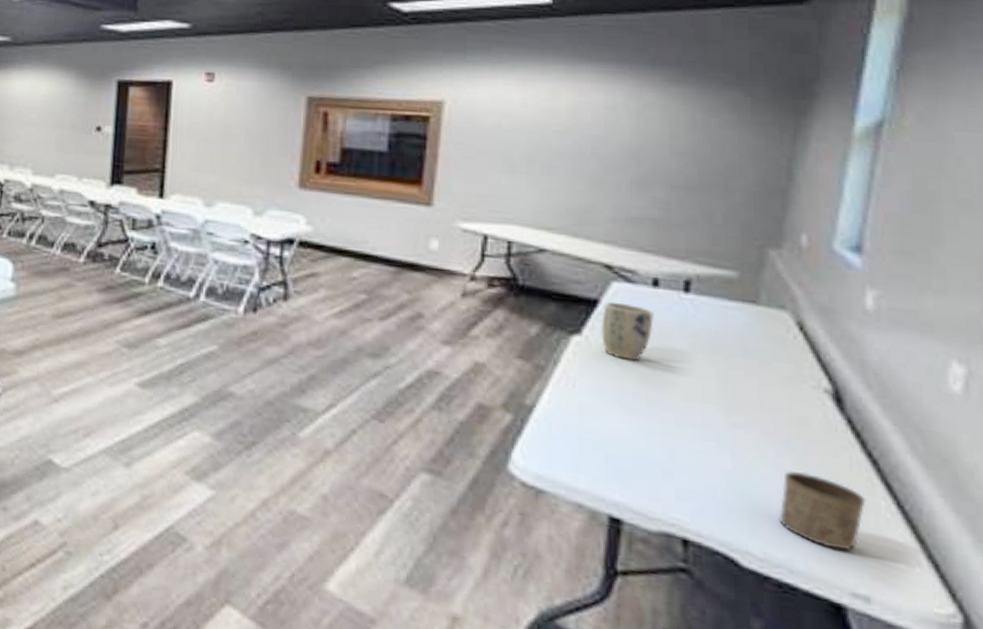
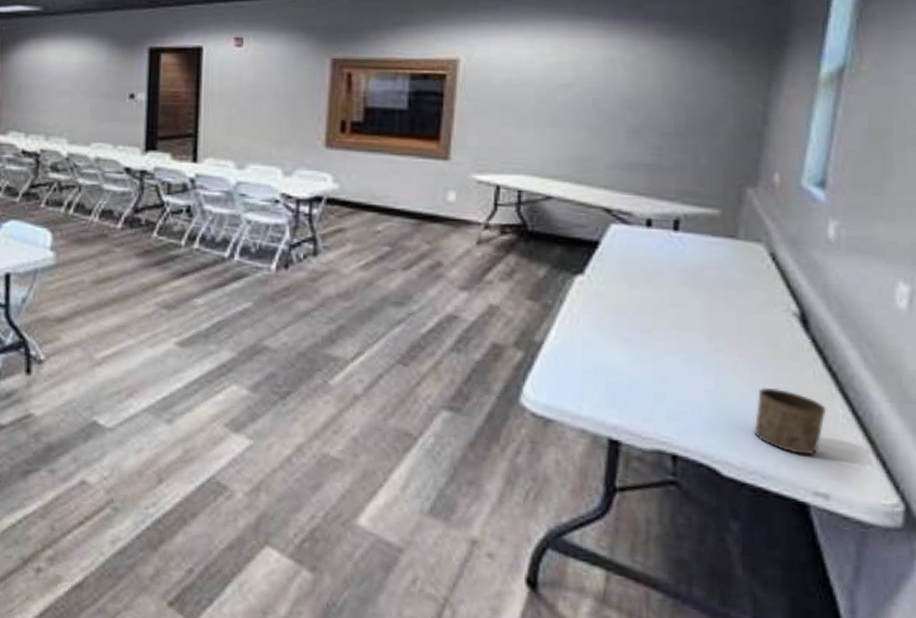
plant pot: present [601,301,654,361] -> none [602,242,647,296]

